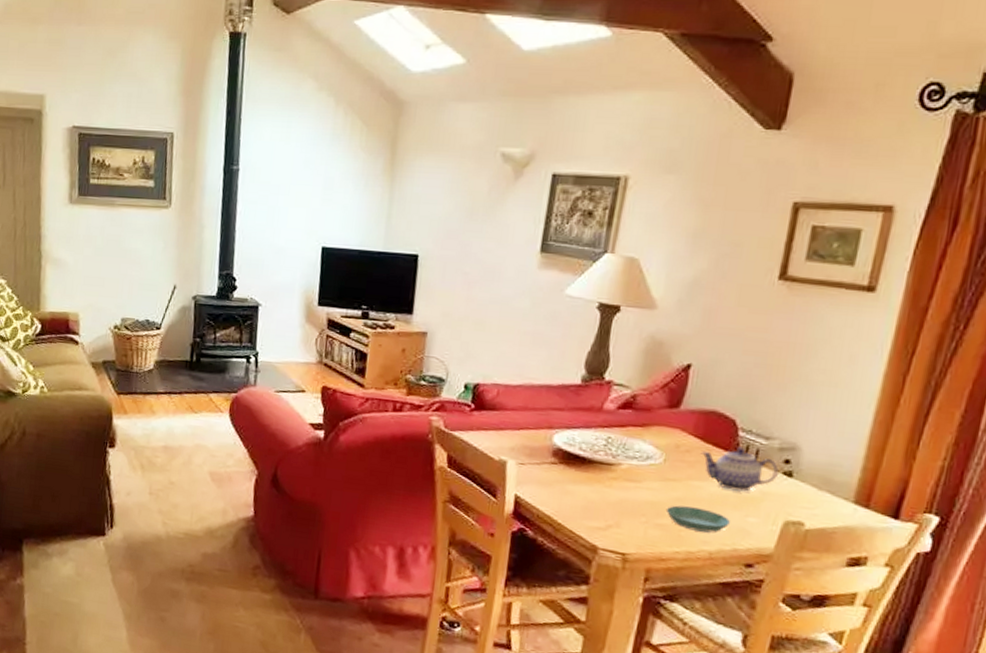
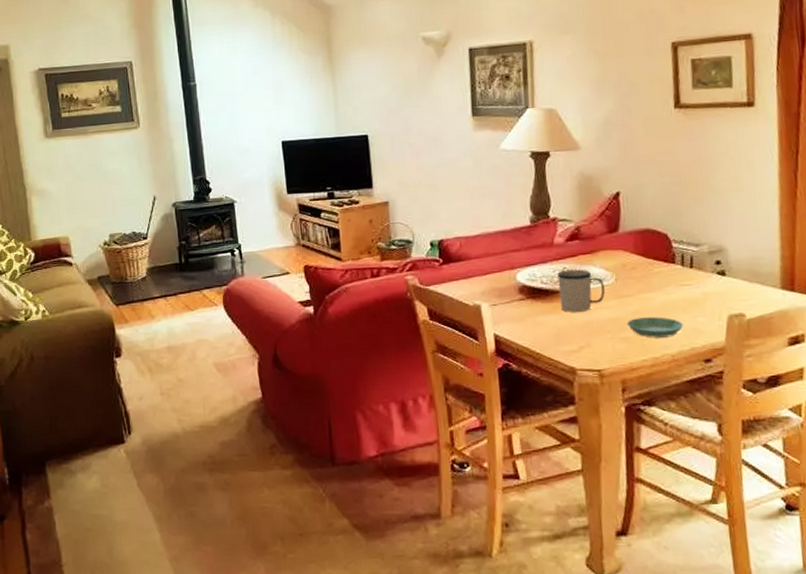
mug: none [595,439,650,489] -> present [557,269,605,312]
teapot: present [700,447,779,492] -> none [644,257,713,297]

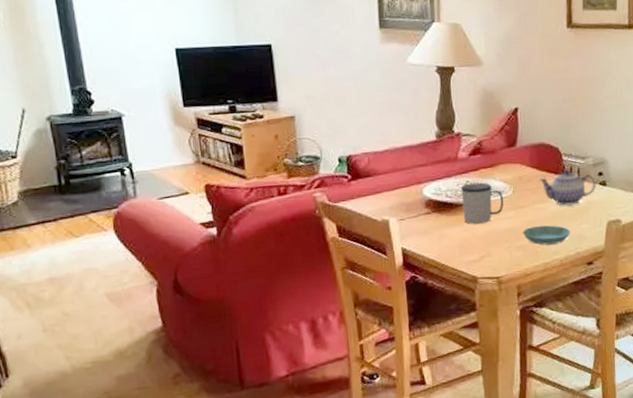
teapot: none [644,257,713,297] -> present [538,169,596,207]

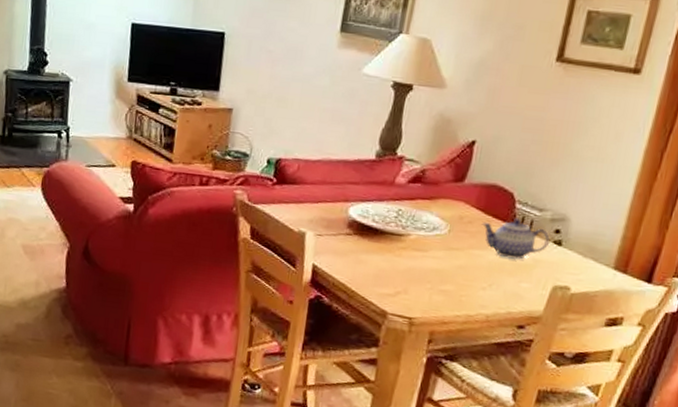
mug: present [461,182,504,224] -> none [386,211,436,258]
saucer: present [522,225,571,245] -> none [449,272,507,298]

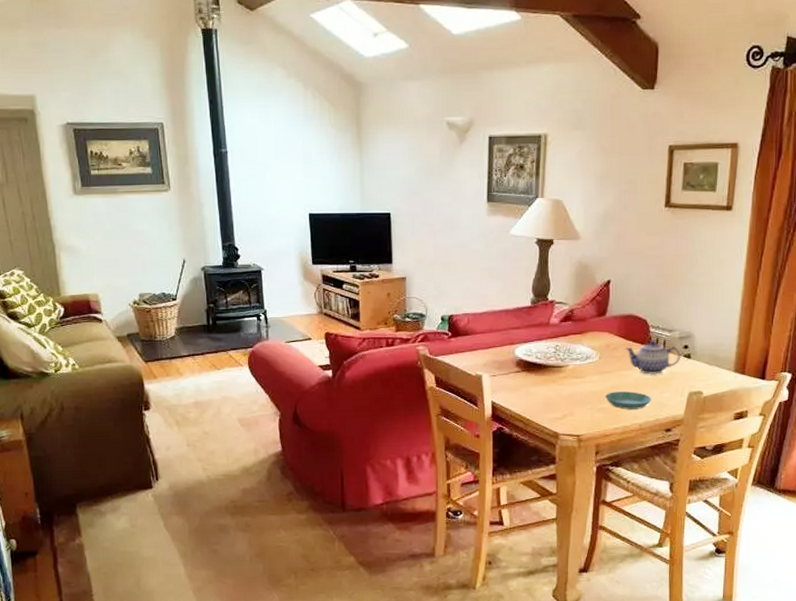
saucer: none [449,272,507,298] -> present [605,391,652,410]

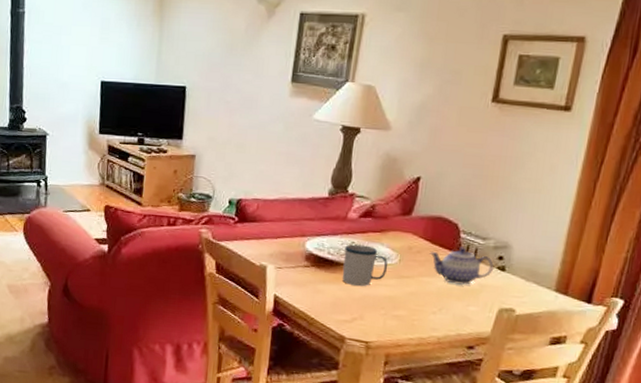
mug: none [550,347,589,385] -> present [342,244,388,286]
saucer: present [605,391,652,410] -> none [401,299,455,321]

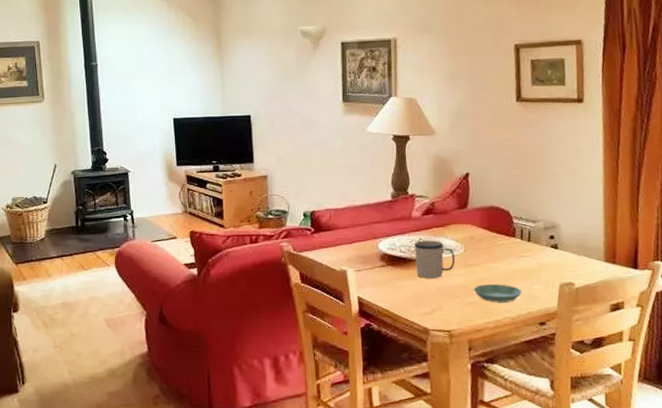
saucer: none [401,299,455,321] -> present [473,284,523,303]
teapot: present [429,247,494,286] -> none [489,231,548,267]

